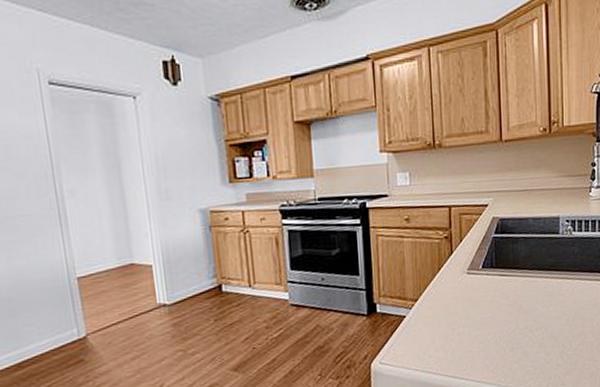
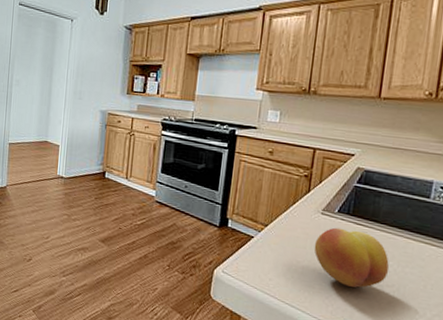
fruit: none [466,282,536,341] -> present [314,227,390,288]

